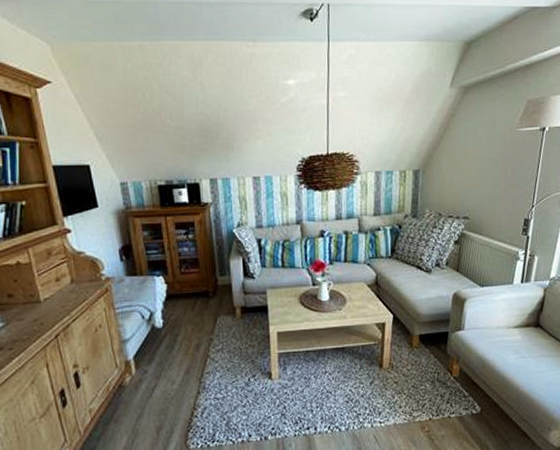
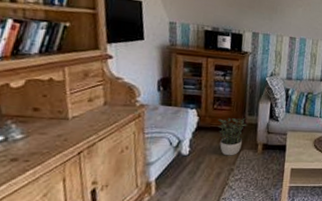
potted plant: none [187,279,220,325] -> present [217,117,247,156]

